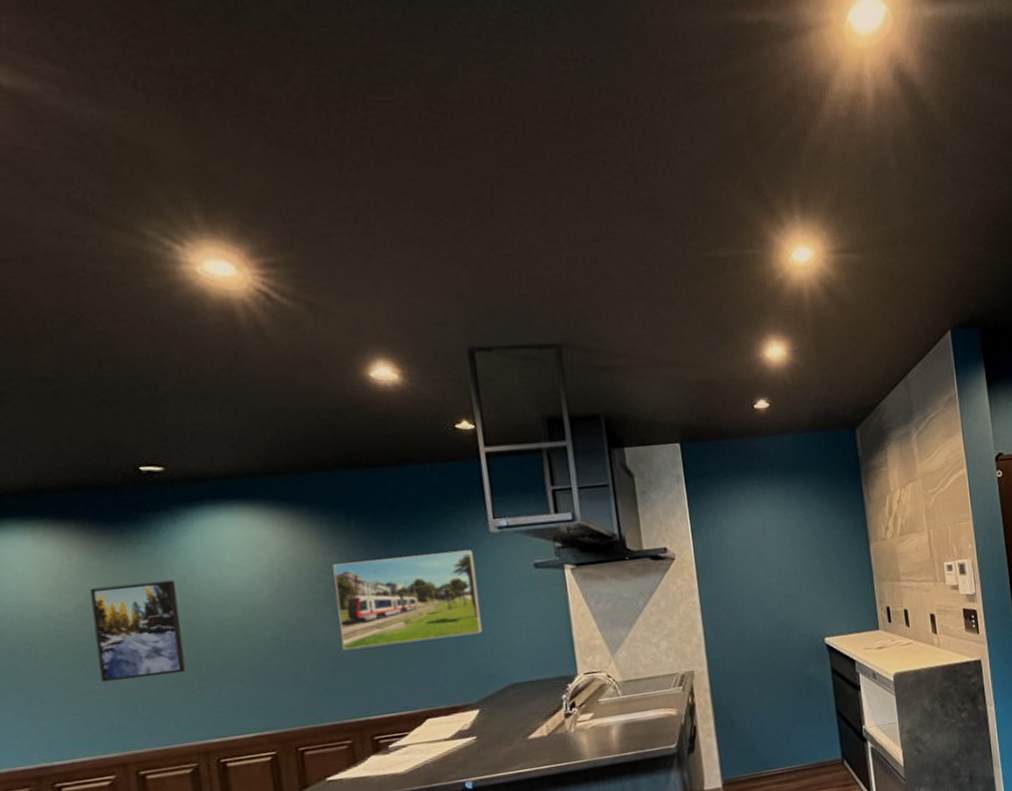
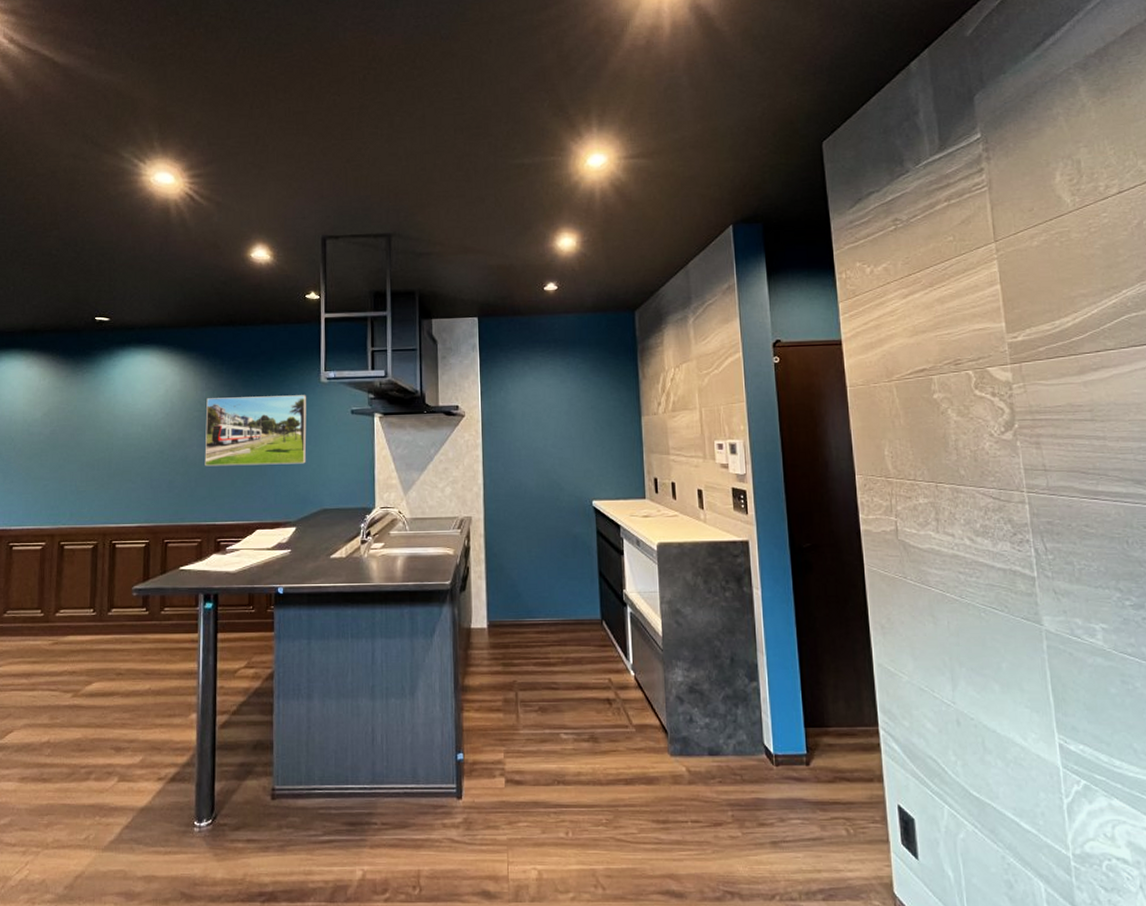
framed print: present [89,580,186,683] -> none [48,401,104,472]

